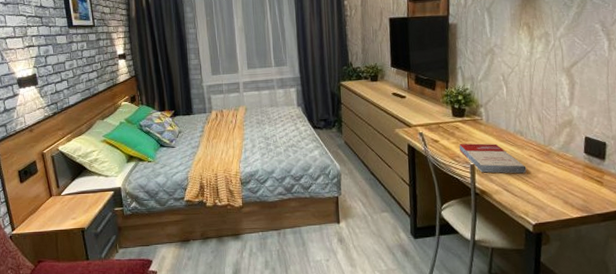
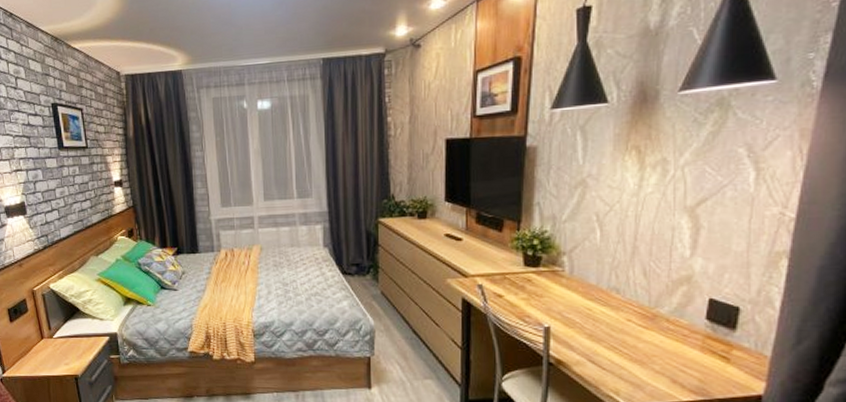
book: present [459,143,527,174] -> none [530,301,621,342]

